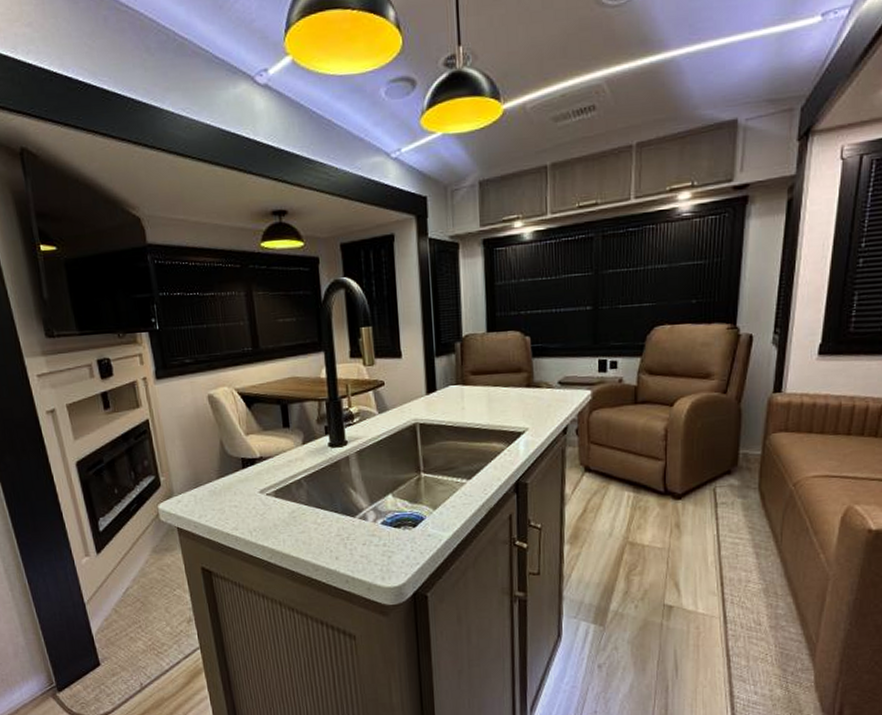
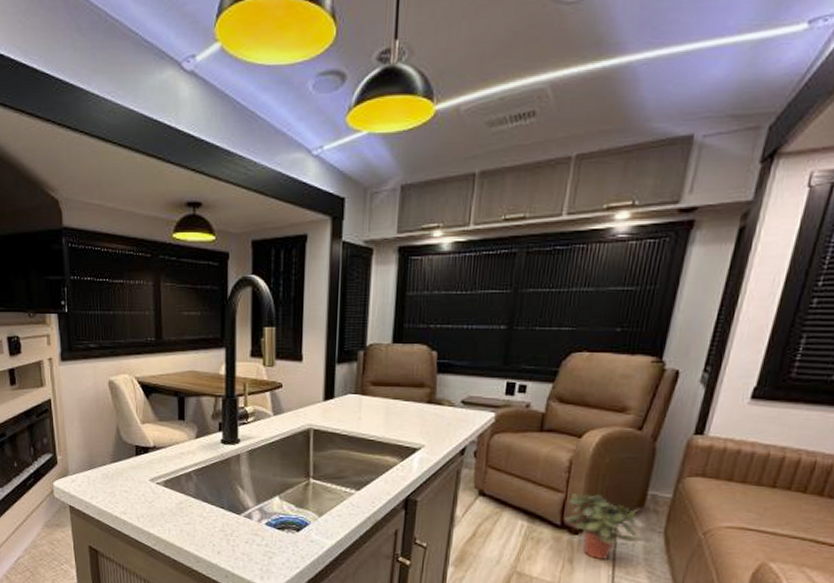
potted plant: none [667,458,739,521] -> present [565,493,641,560]

